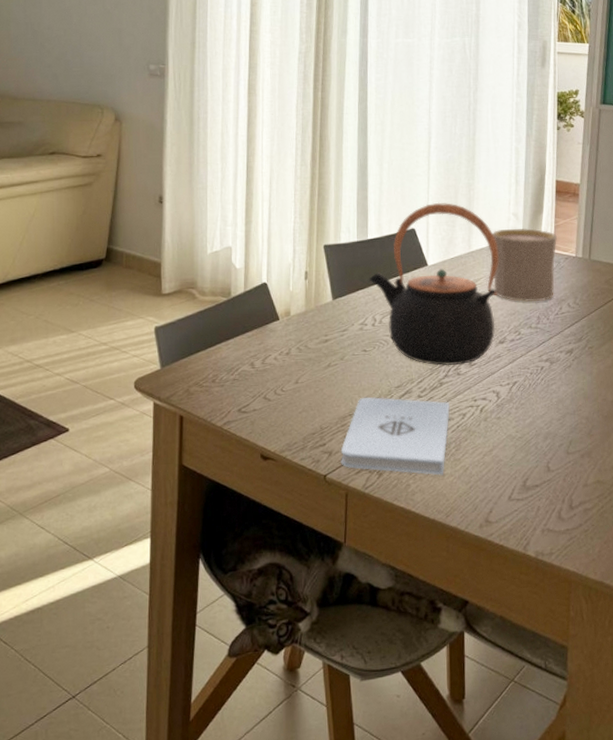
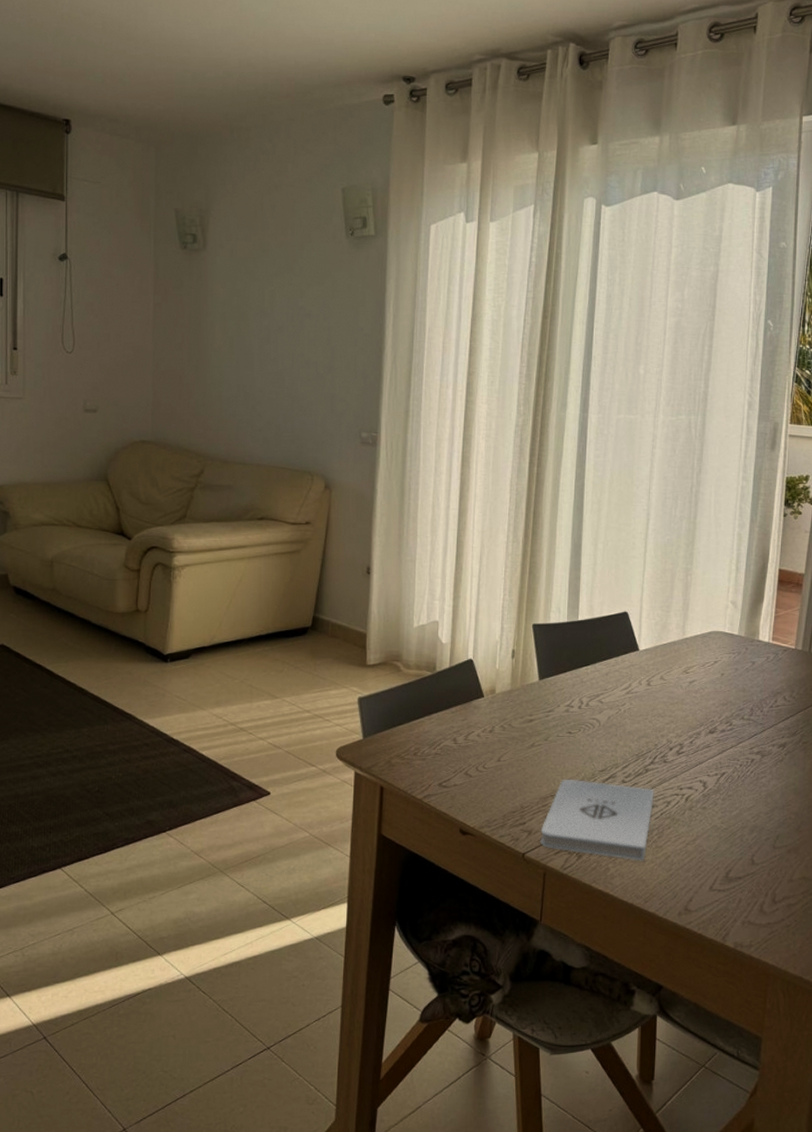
teapot: present [368,202,499,366] -> none [577,586,714,753]
cup: present [492,228,557,302] -> none [707,616,776,693]

